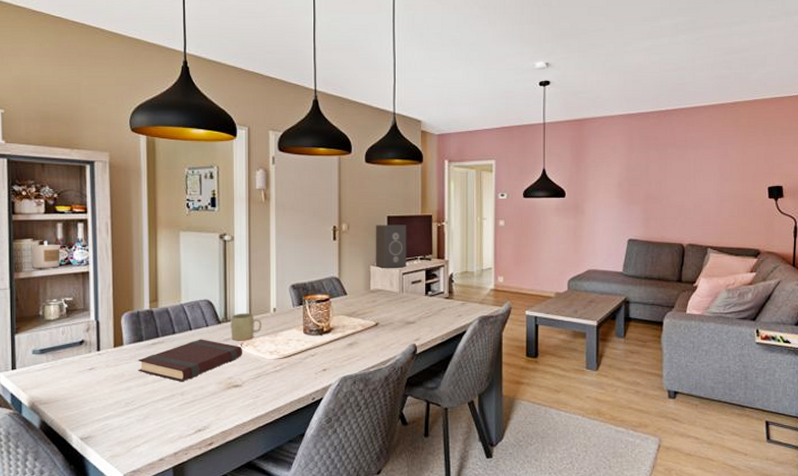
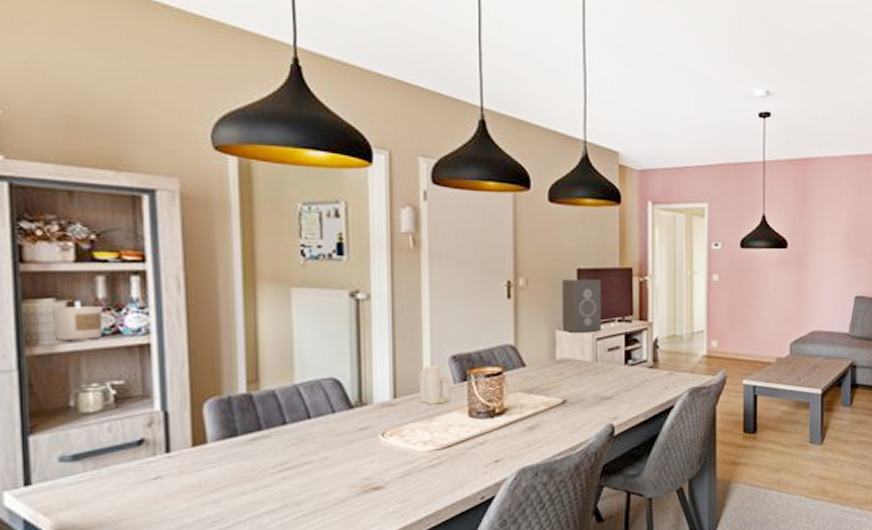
book: present [138,339,243,382] -> none [230,429,386,488]
mug: present [230,312,262,341] -> none [367,393,411,430]
candle: none [267,291,290,323] -> present [418,364,451,405]

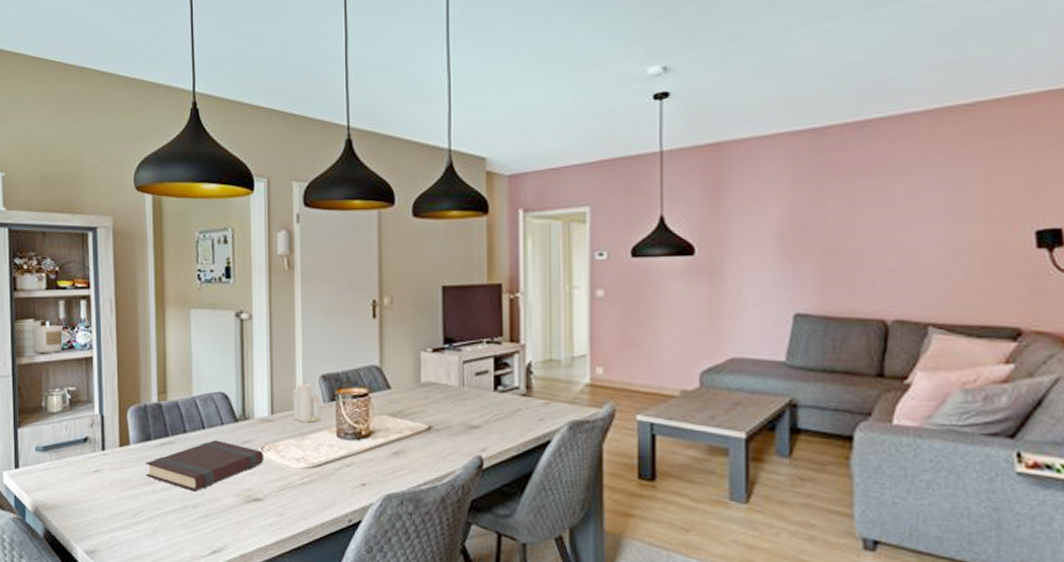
book: none [230,429,386,488] -> present [146,440,265,492]
speaker: present [561,279,602,334] -> none [426,297,469,356]

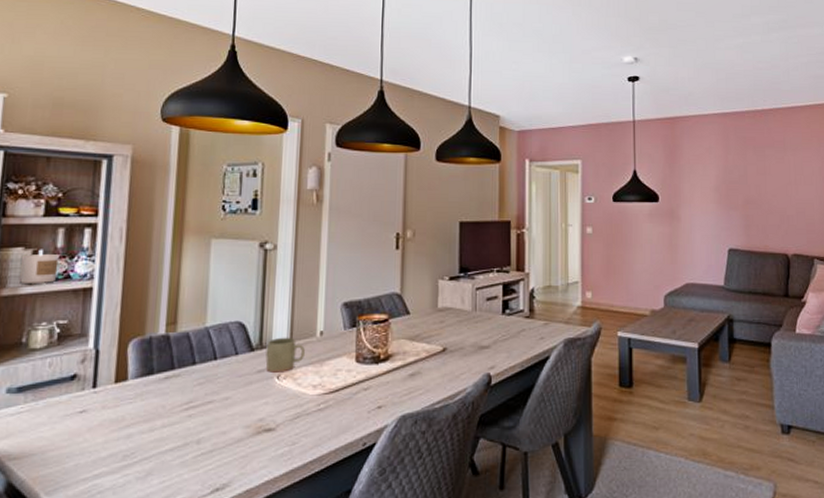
book: present [146,440,265,492] -> none [143,370,280,427]
mug: none [249,409,286,444] -> present [265,337,305,373]
candle: present [292,382,320,423] -> none [312,310,341,349]

